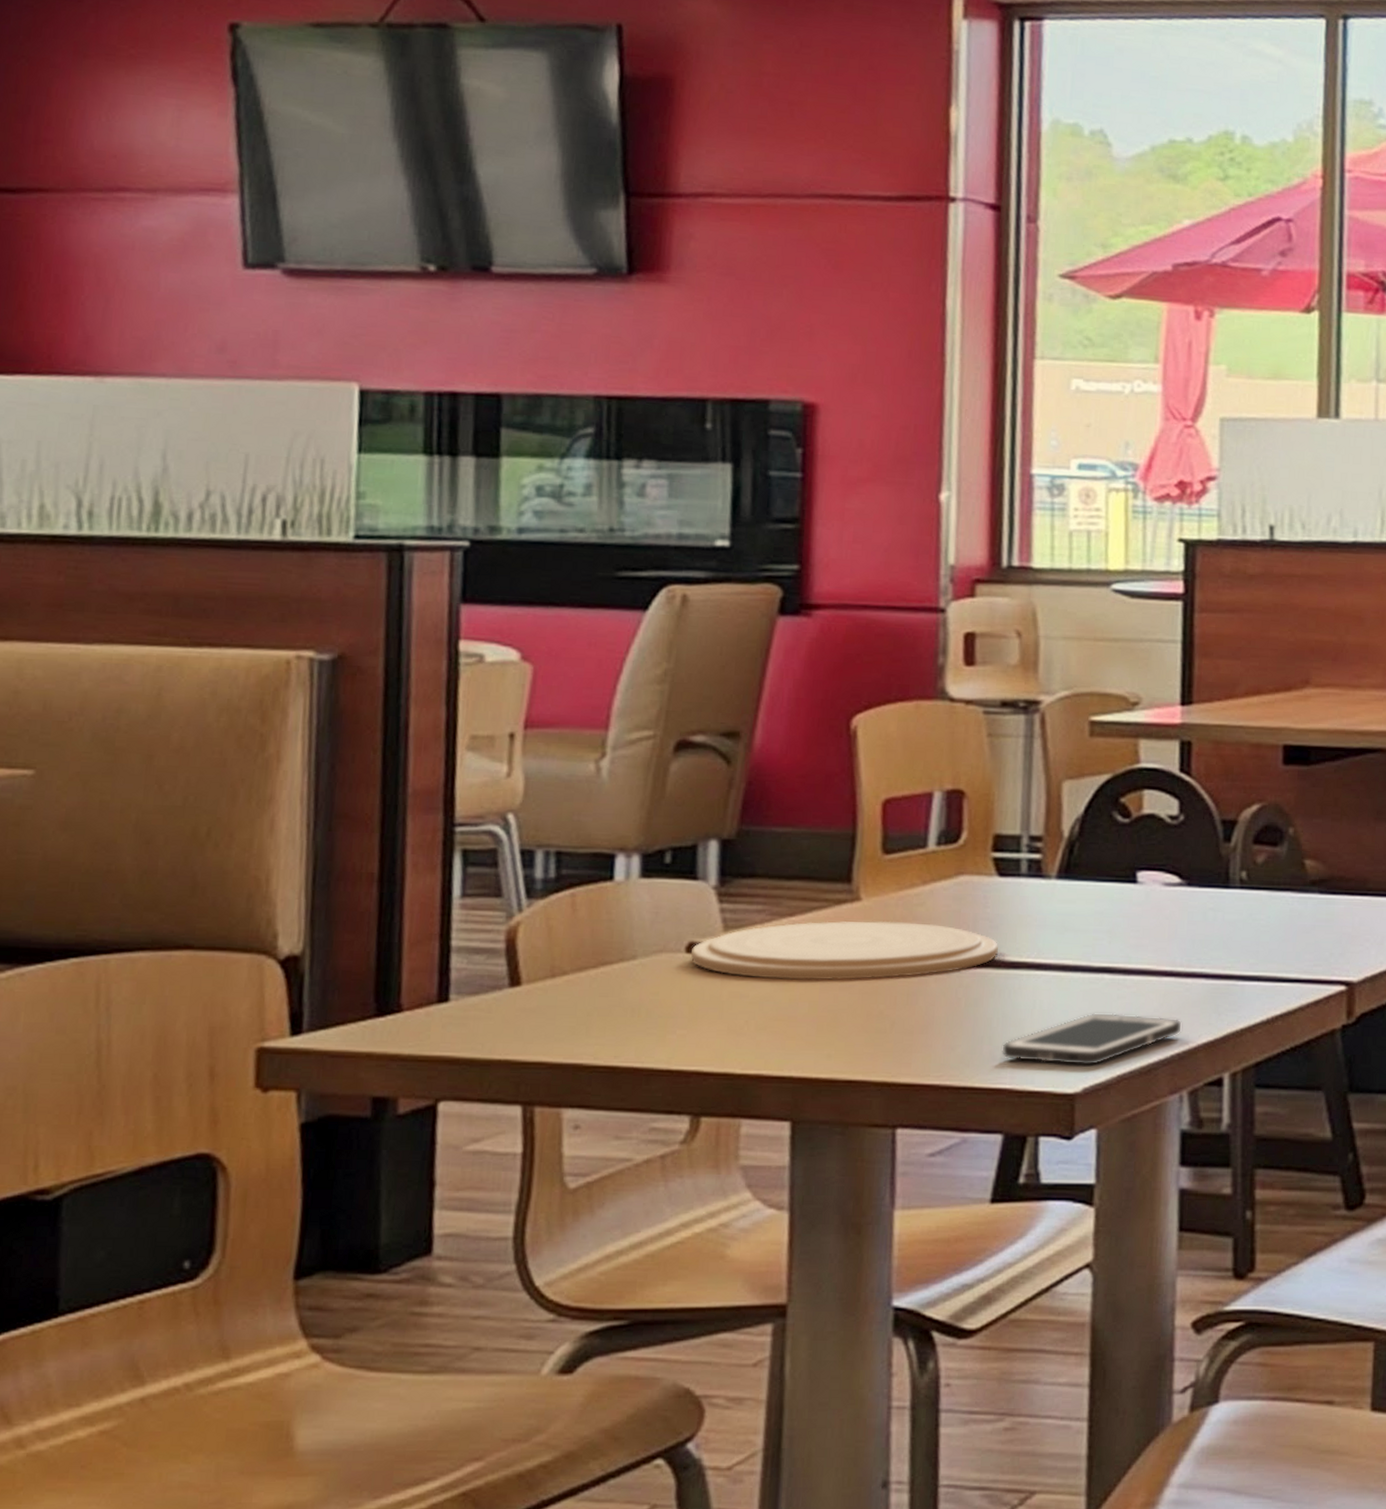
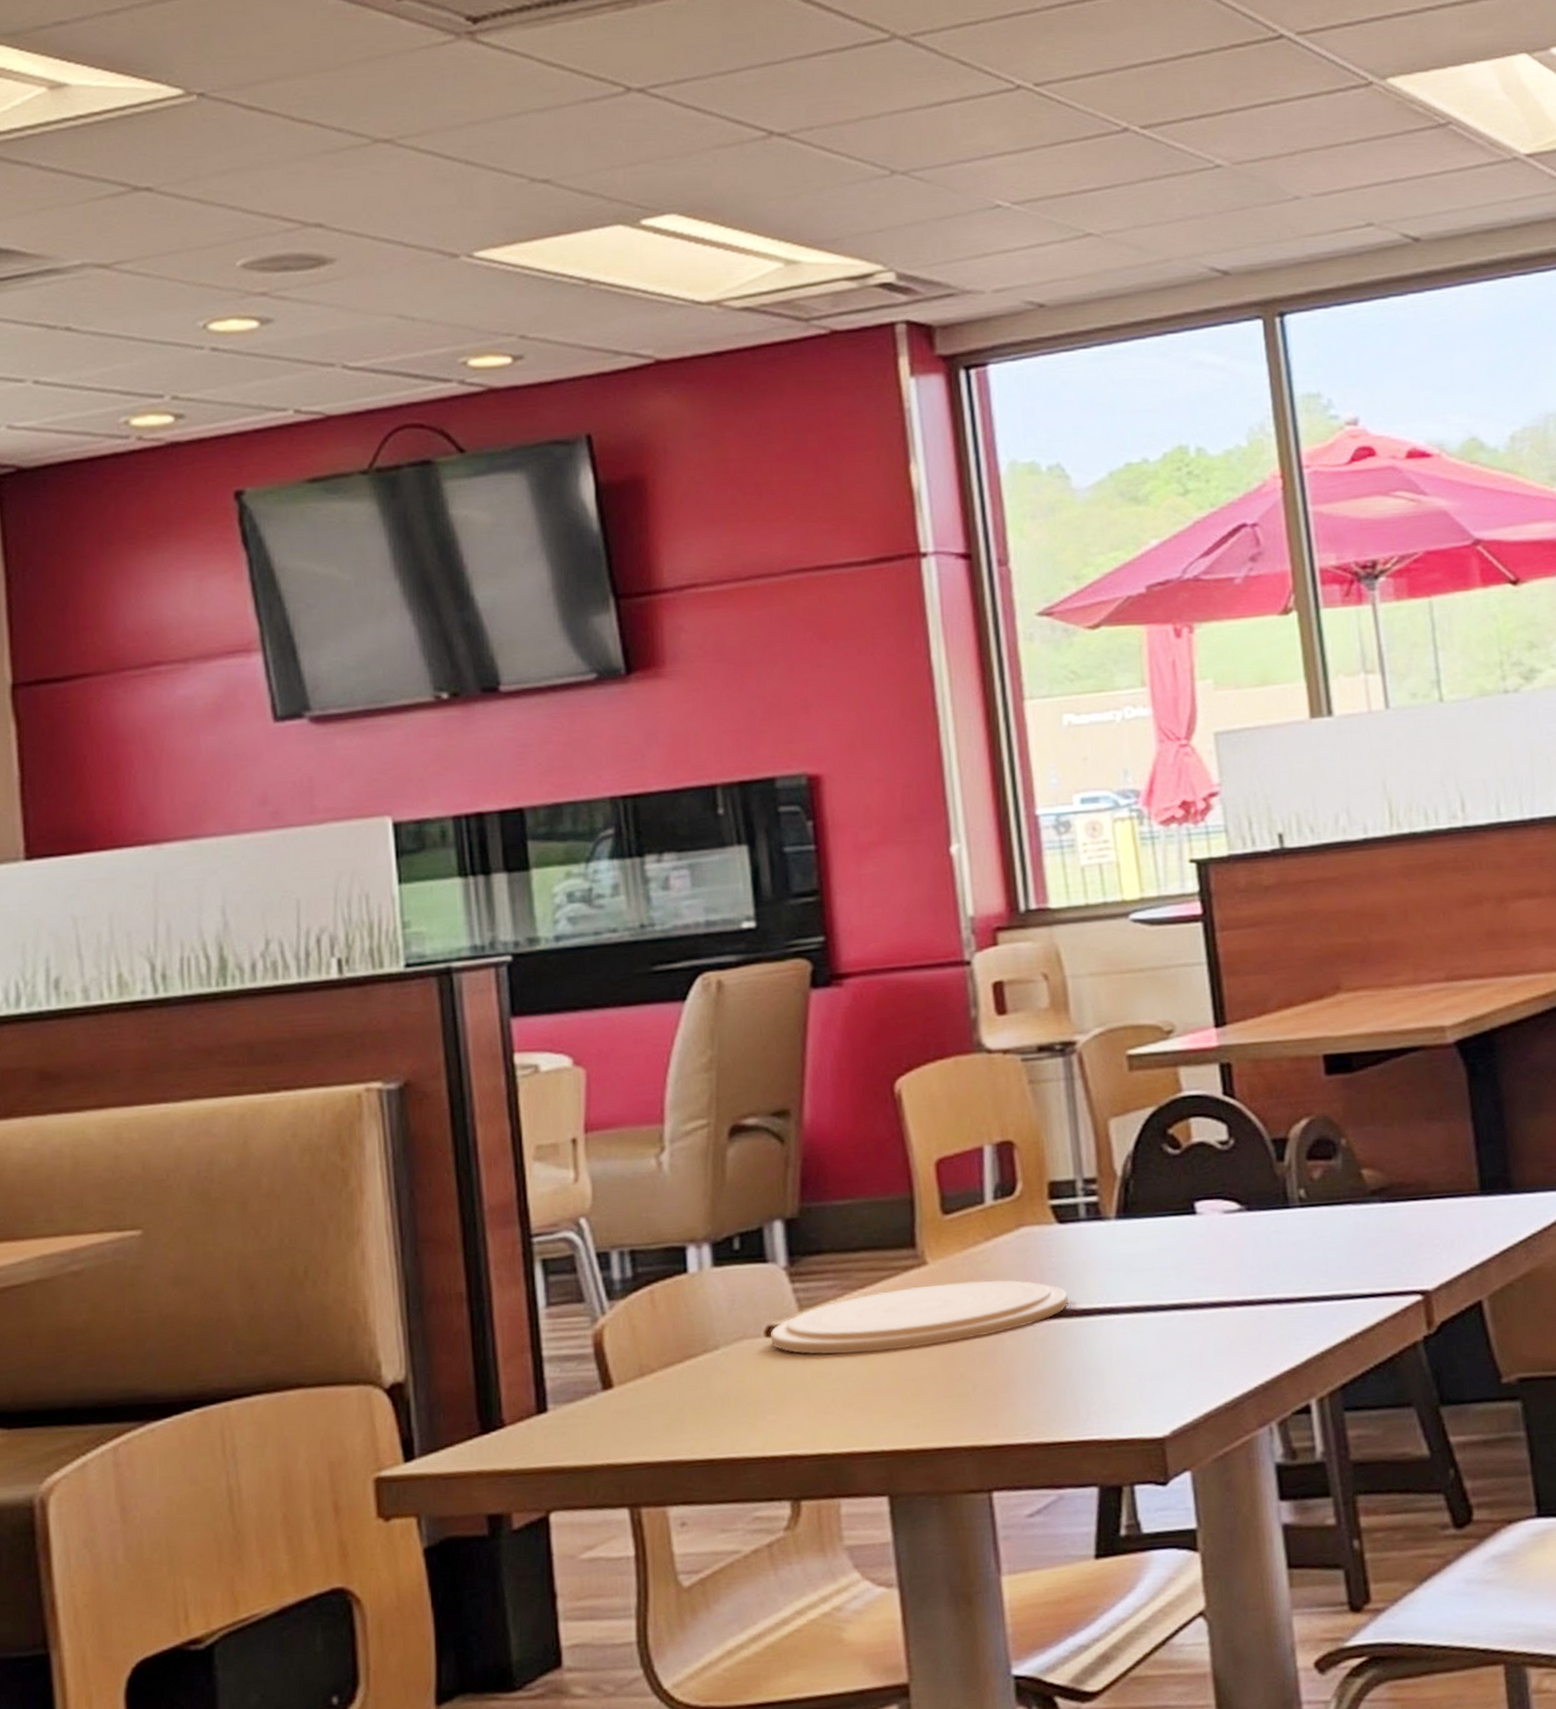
cell phone: present [1002,1013,1182,1066] -> none [1085,1348,1262,1410]

